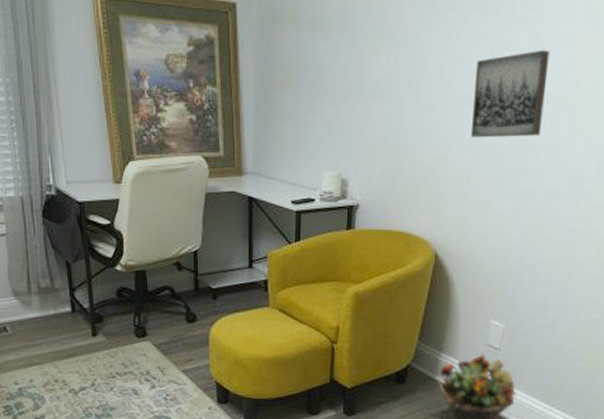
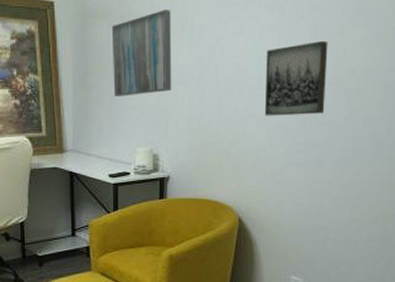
wall art: none [299,12,368,113] -> present [111,10,172,96]

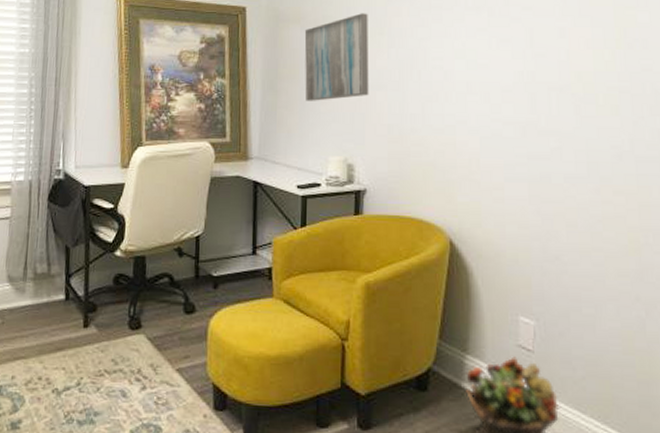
wall art: present [264,40,328,116] -> none [476,42,549,124]

